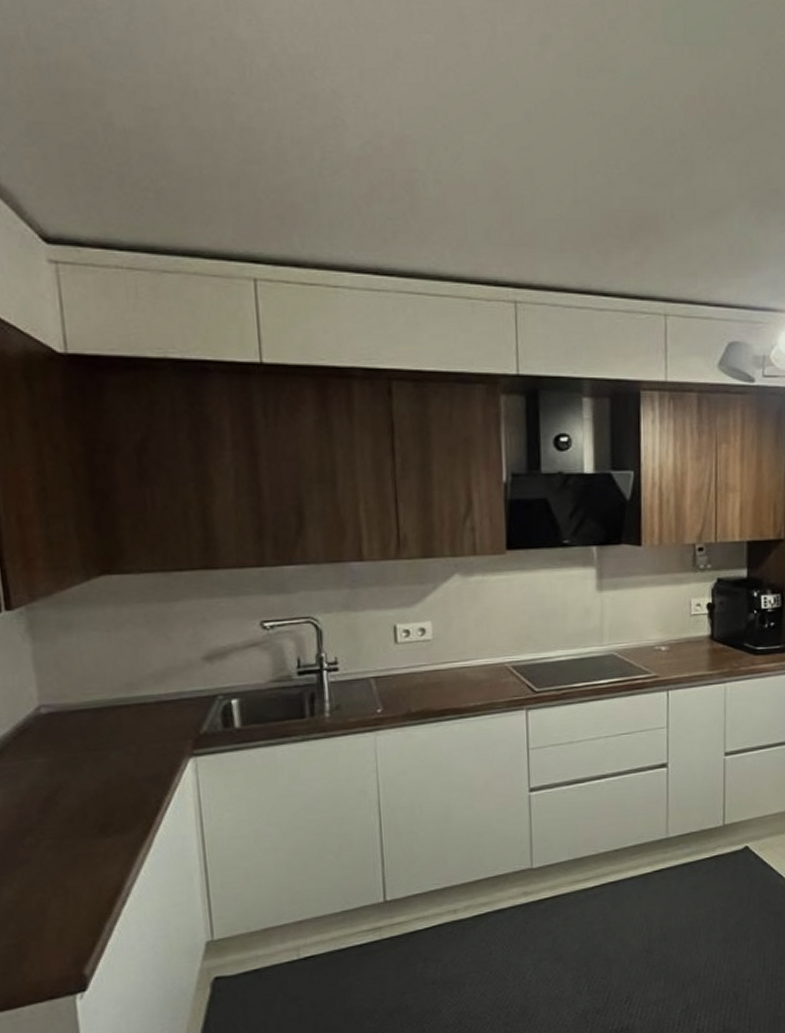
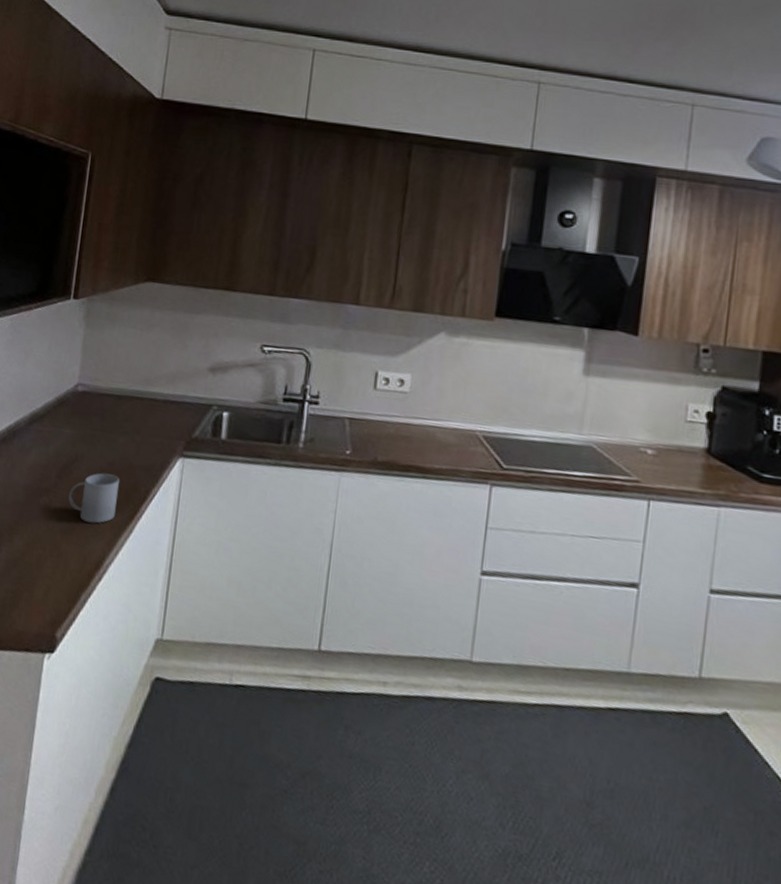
mug: none [60,793,126,851] -> present [68,473,120,524]

